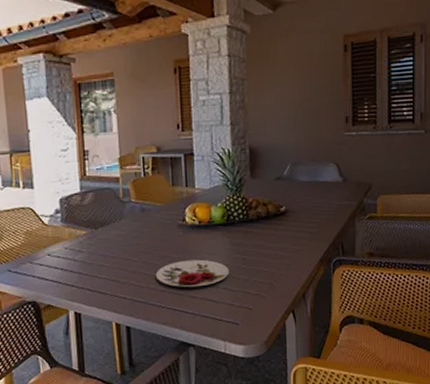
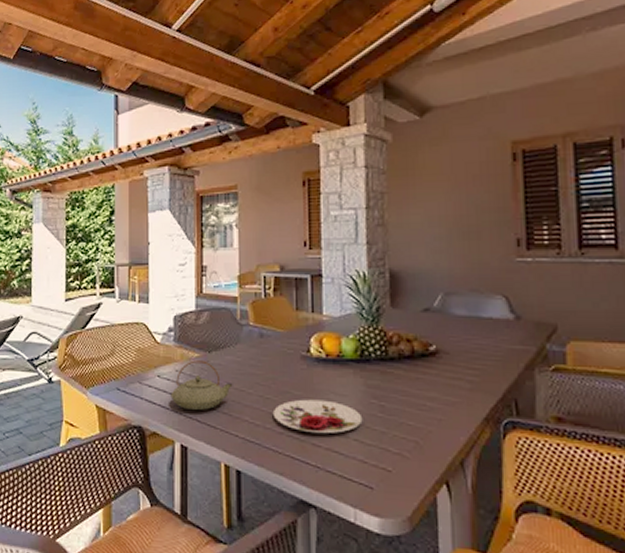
teapot: none [61,237,119,281] -> present [170,360,233,410]

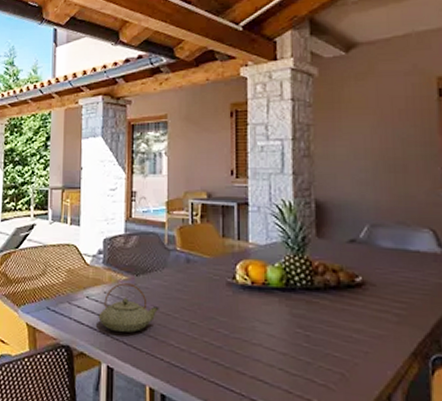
plate: present [272,399,363,434] -> none [198,325,288,362]

